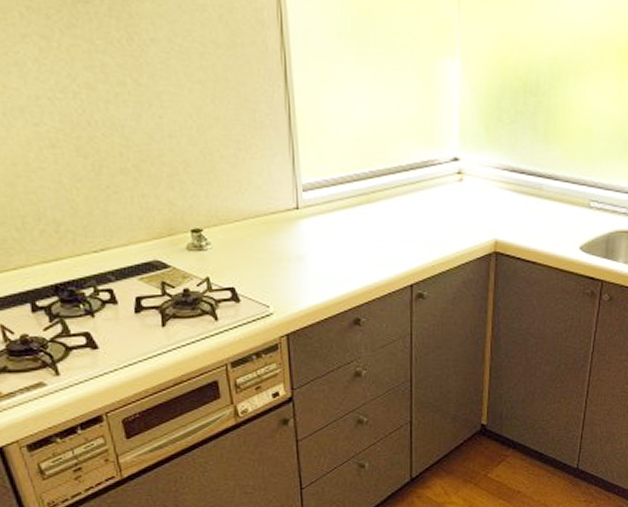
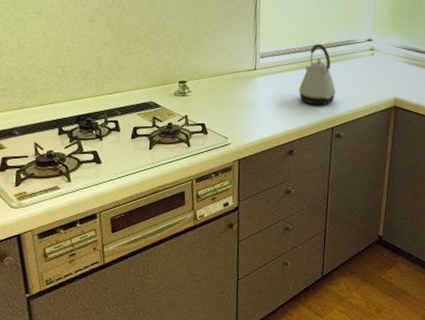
kettle: none [360,168,413,255] -> present [298,44,336,105]

